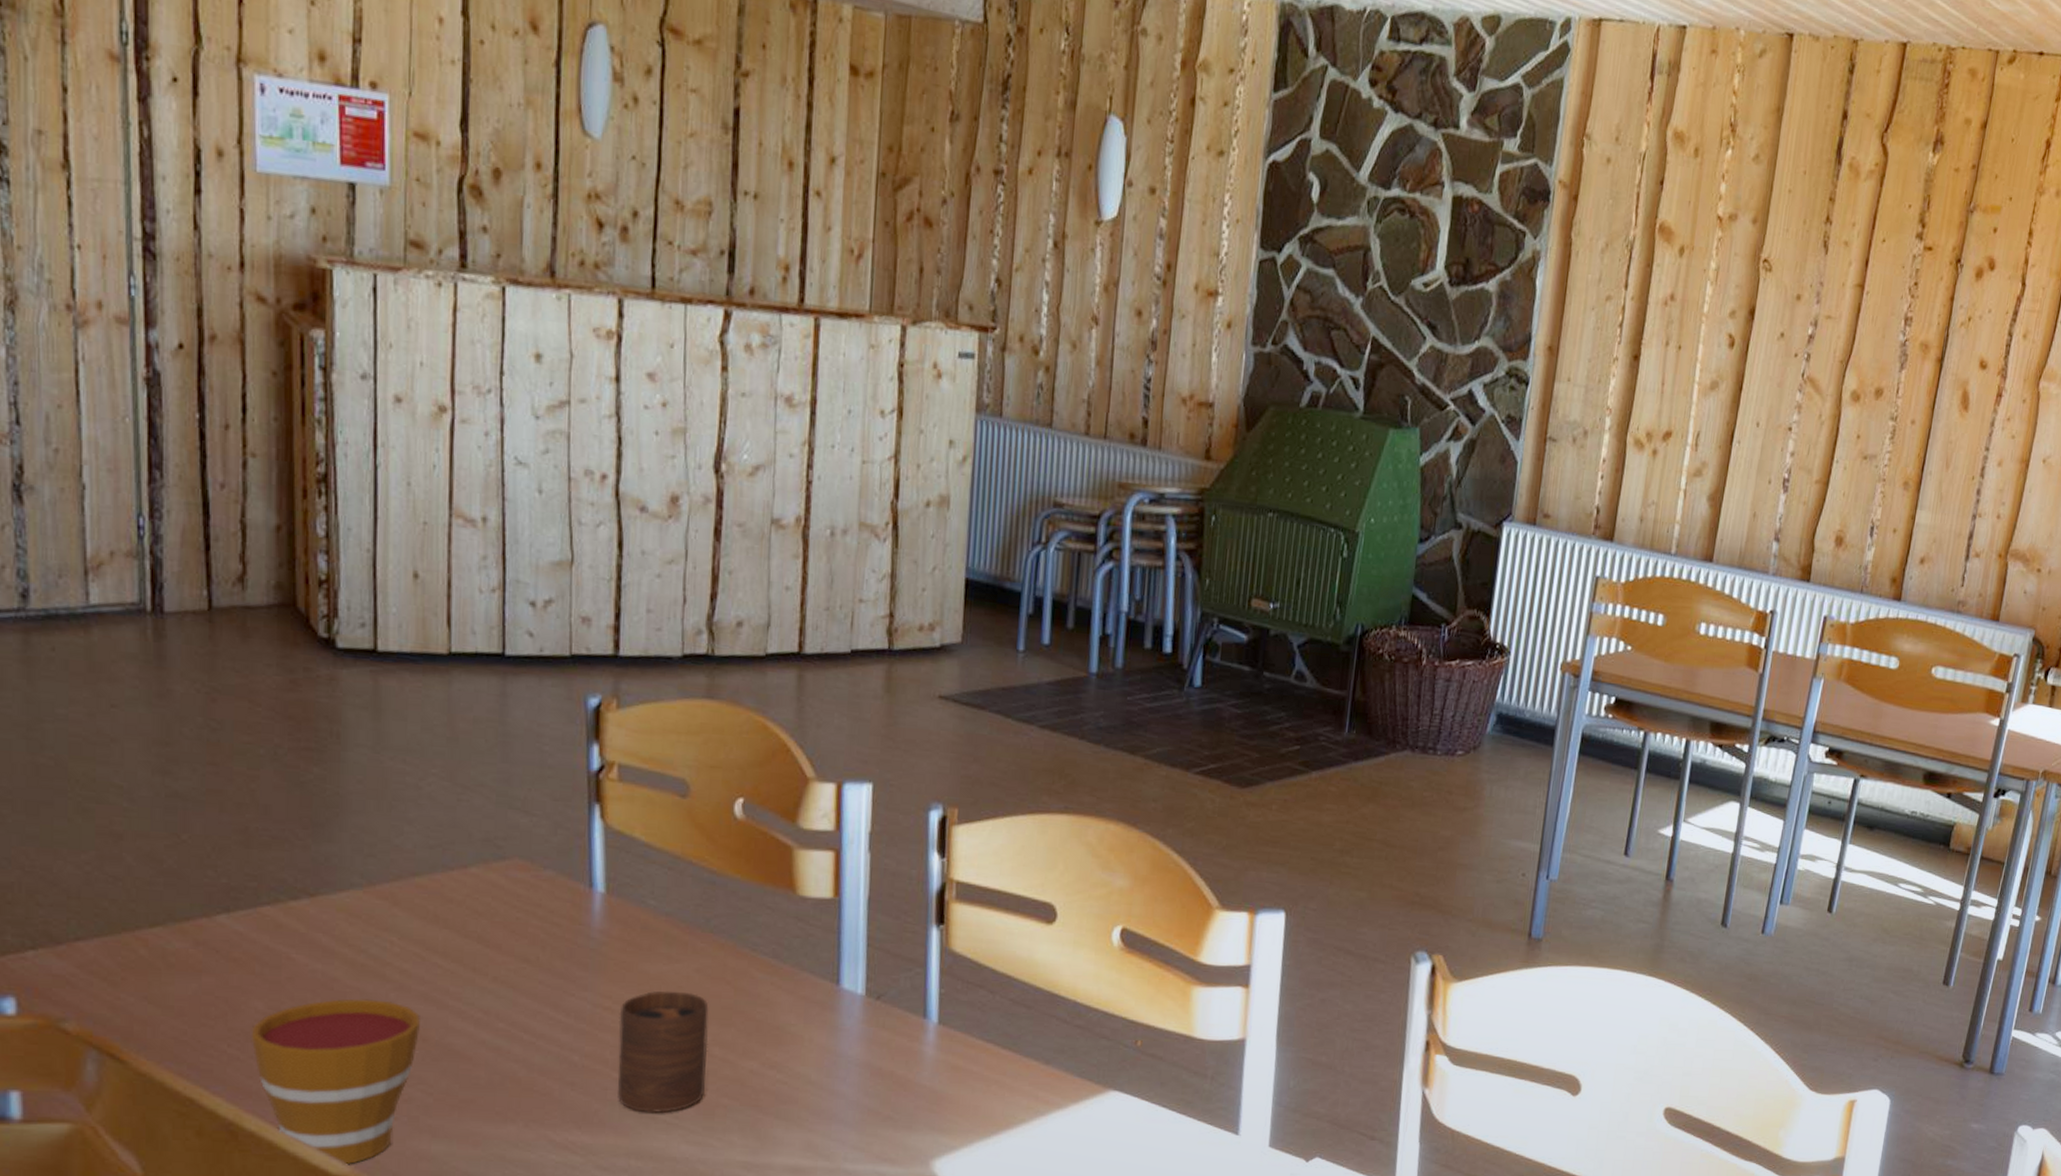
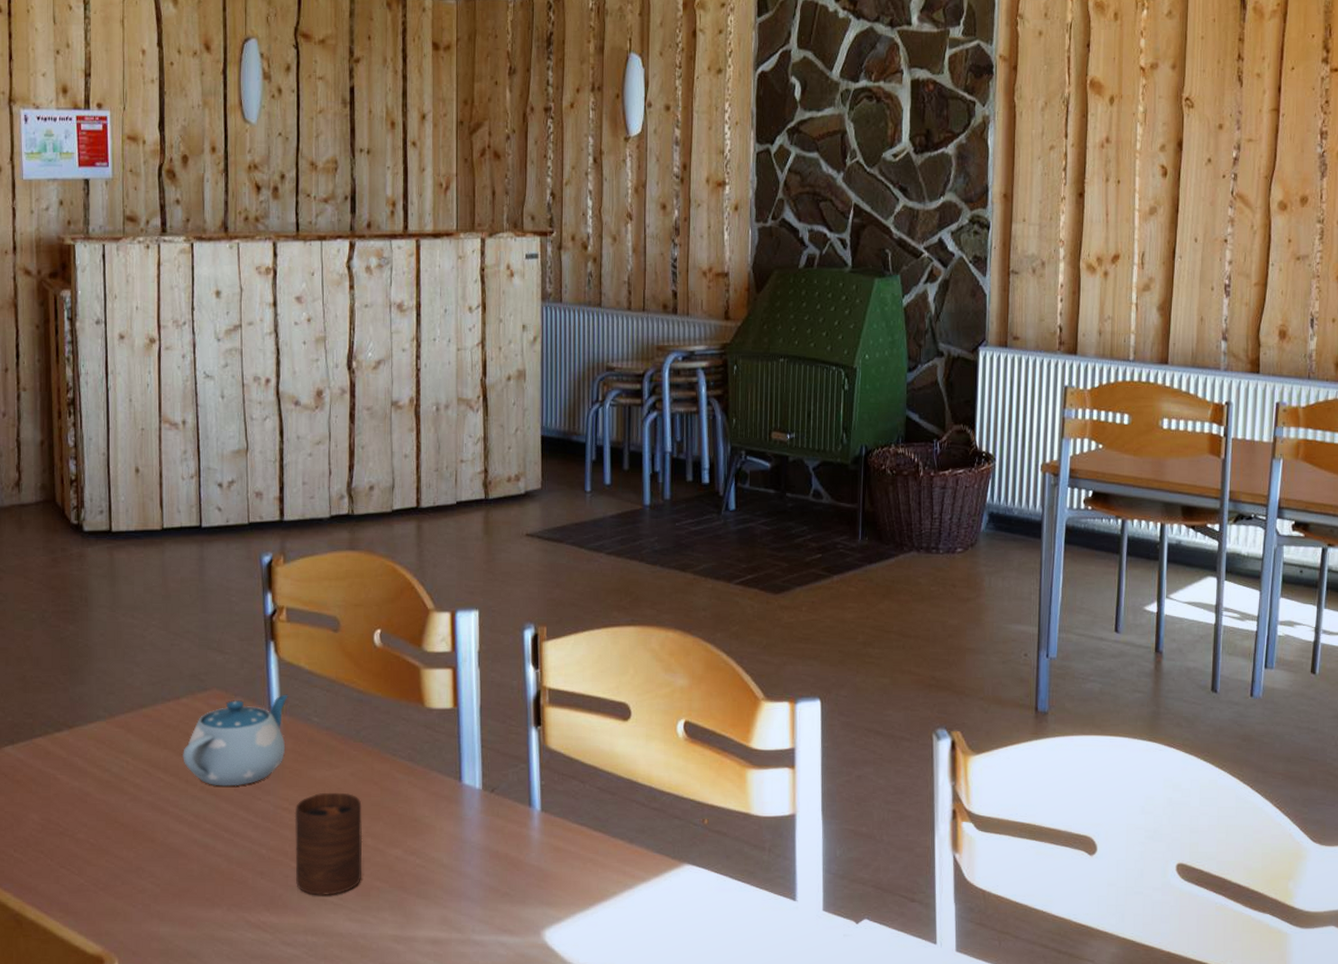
cup: present [250,999,420,1165] -> none [30,809,149,946]
teapot: none [469,869,617,979] -> present [183,694,288,787]

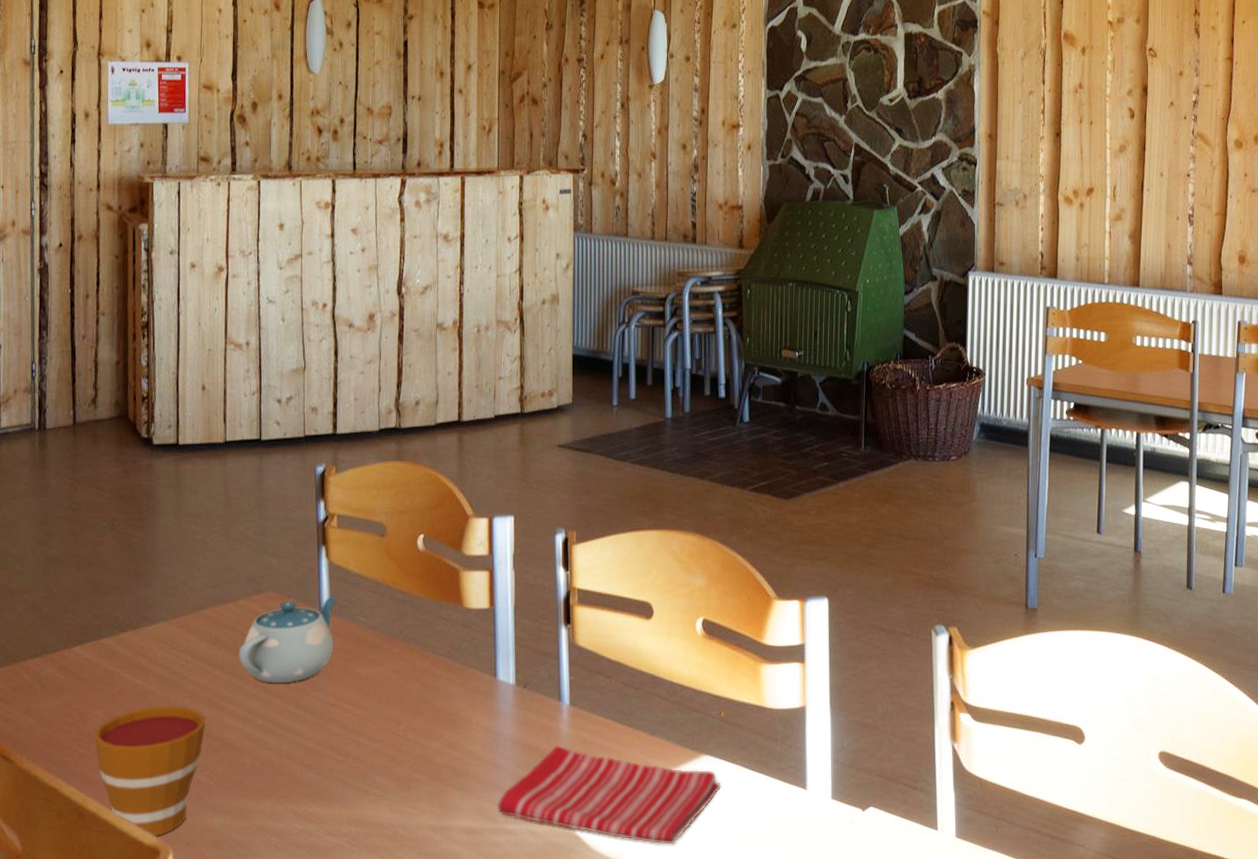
cup: none [30,809,149,946] -> present [94,705,205,837]
cup: present [294,792,363,896] -> none [341,688,404,788]
dish towel: none [464,853,704,957] -> present [497,745,721,845]

